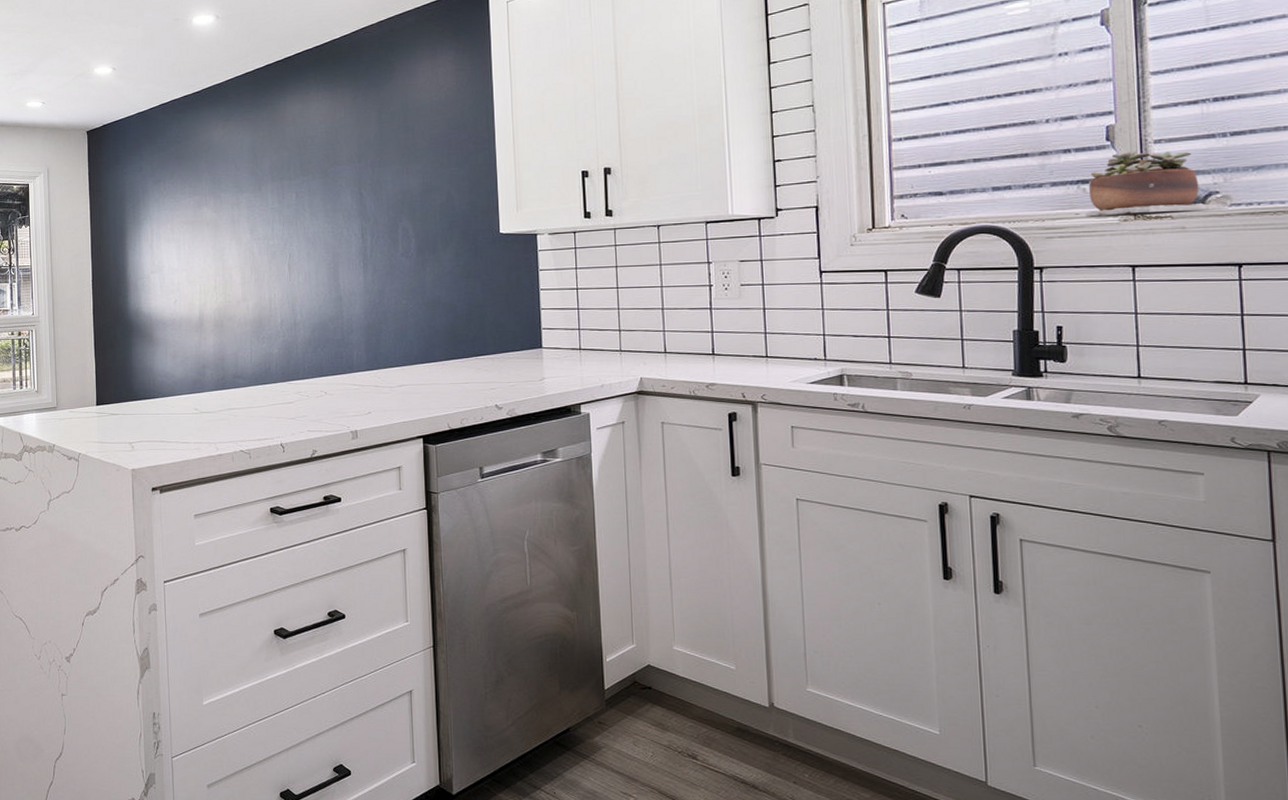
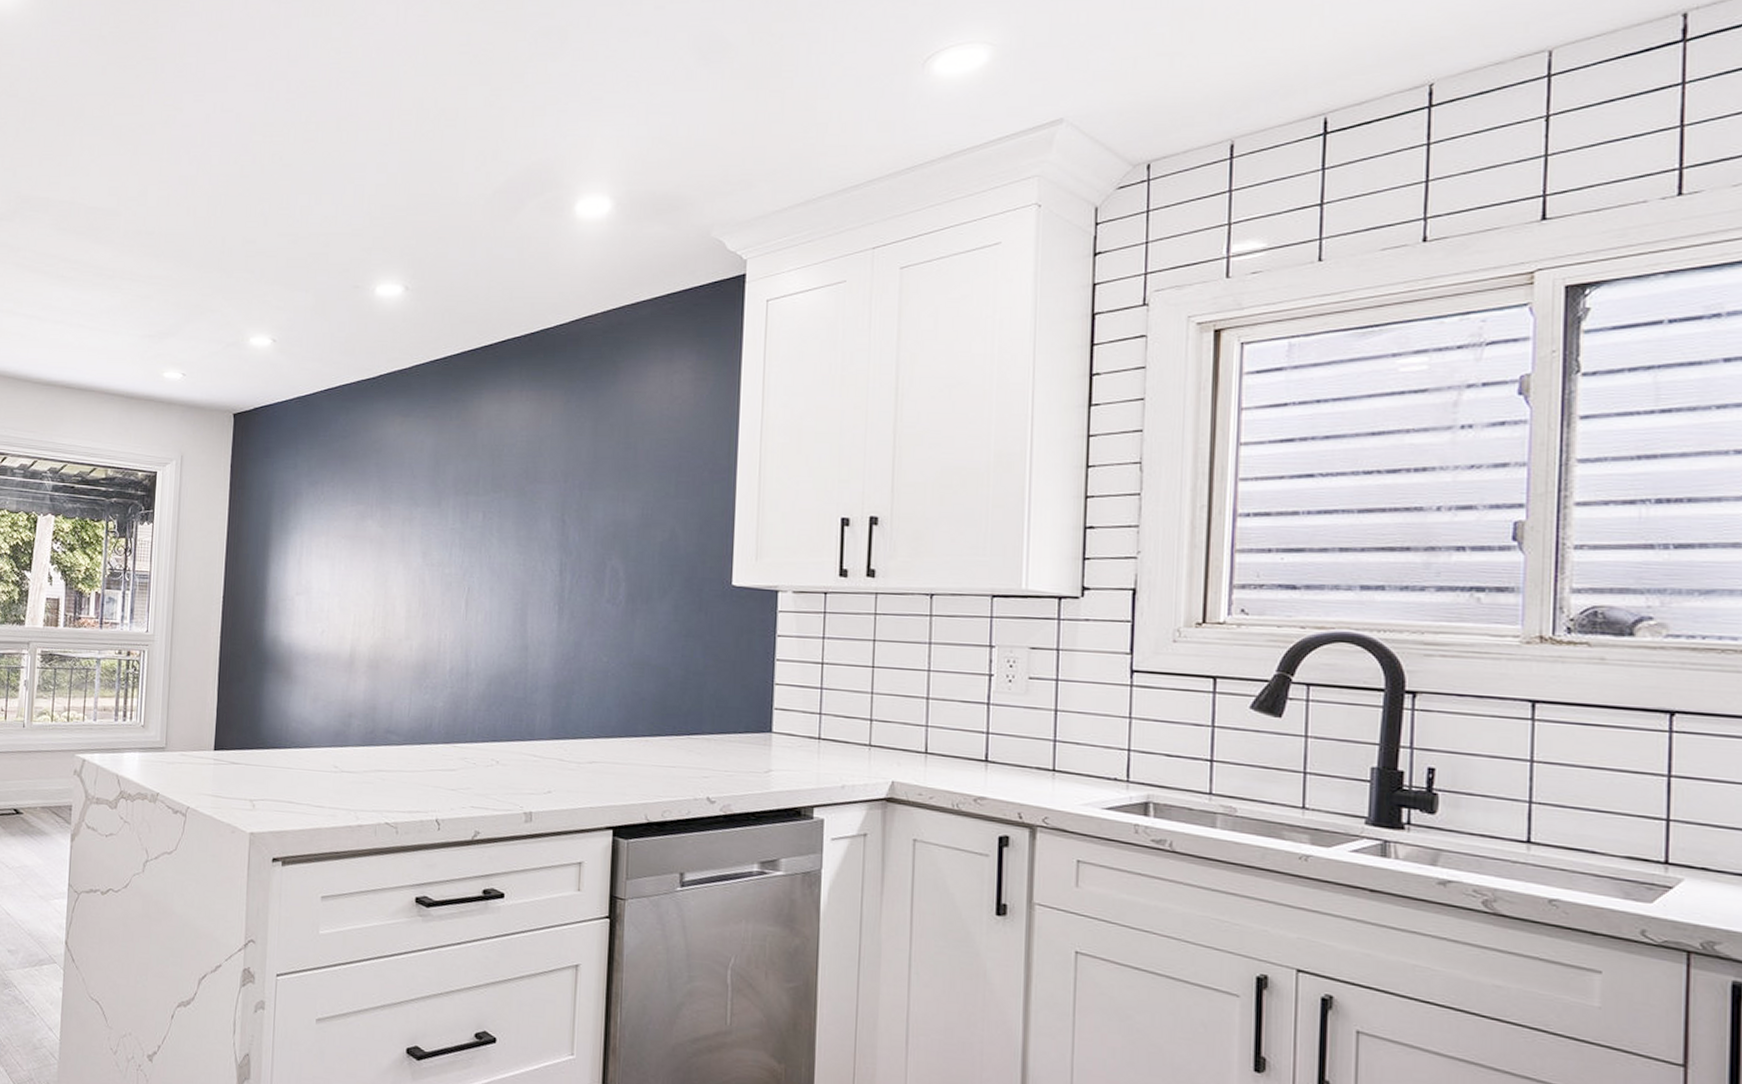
succulent plant: present [1073,151,1227,218] -> none [1462,556,1661,642]

